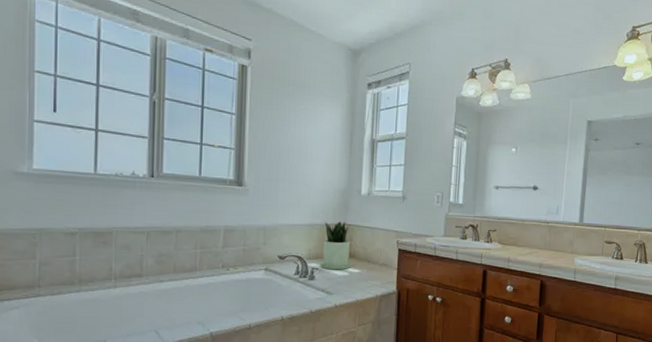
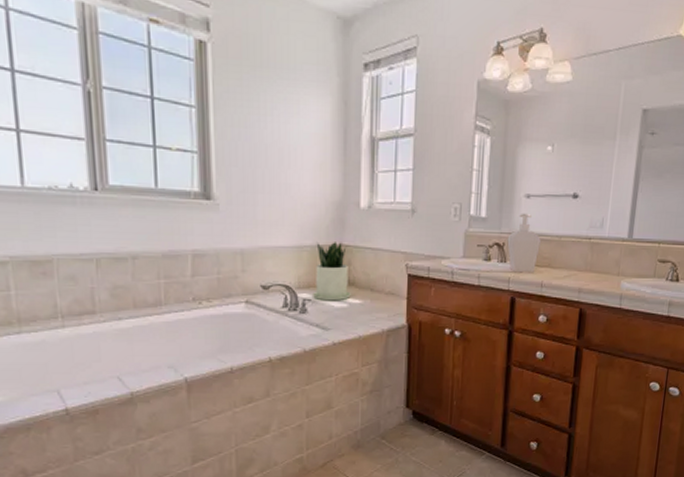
soap bottle: none [480,201,508,250] -> present [507,213,541,273]

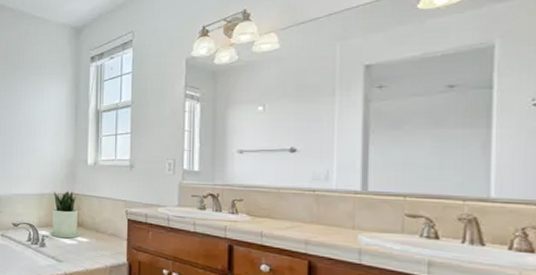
soap bottle: present [507,213,541,273] -> none [221,166,257,223]

